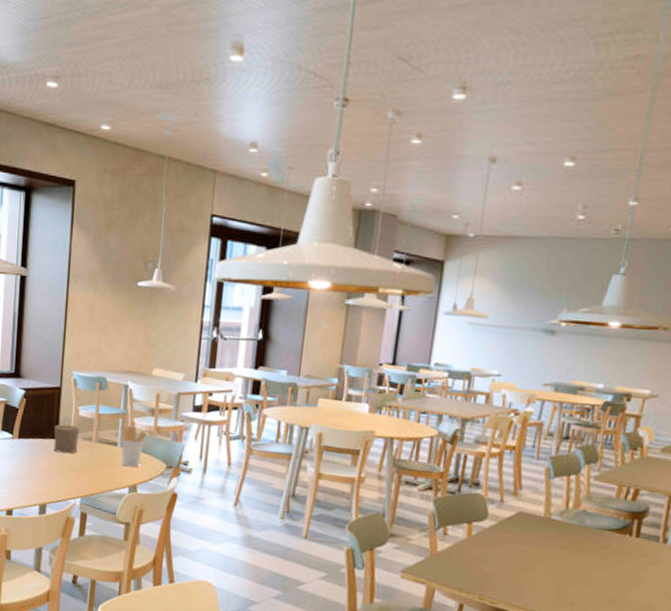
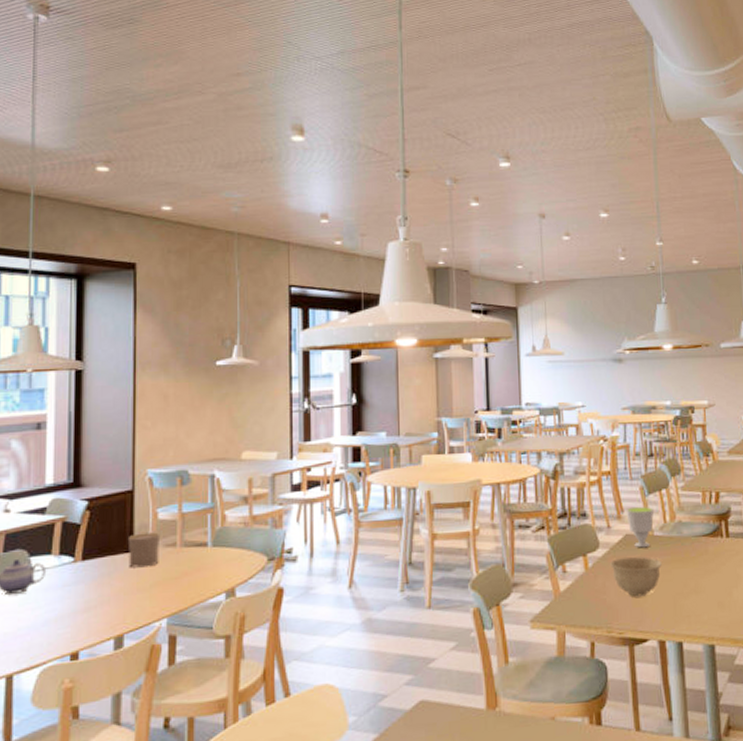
utensil holder: present [121,425,147,468] -> none [210,520,241,569]
bowl: none [494,533,554,575] -> present [609,557,662,597]
cup: none [524,486,556,529] -> present [626,506,654,548]

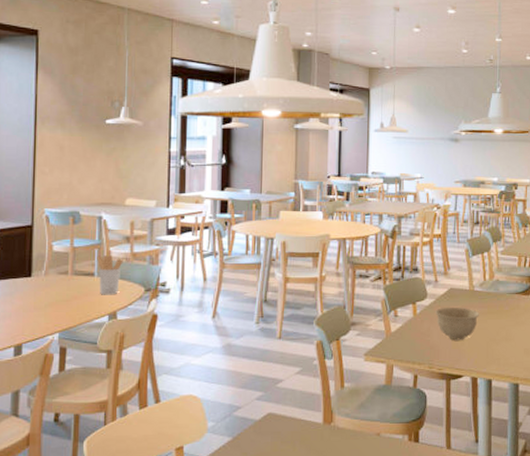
cup: present [129,532,161,568] -> none [27,262,55,290]
utensil holder: none [210,520,241,569] -> present [97,255,123,295]
cup: present [626,506,654,548] -> none [452,265,475,300]

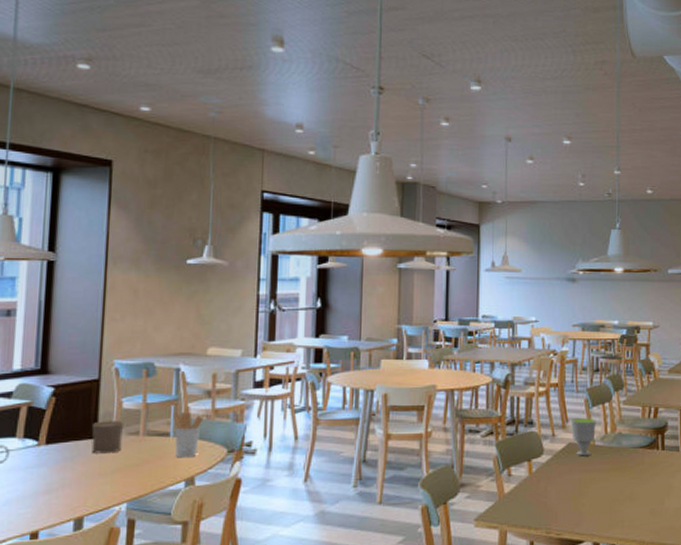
cup: none [27,262,55,290] -> present [91,421,125,454]
bowl: present [434,308,479,341] -> none [552,464,601,502]
cup: none [452,265,475,300] -> present [570,417,596,456]

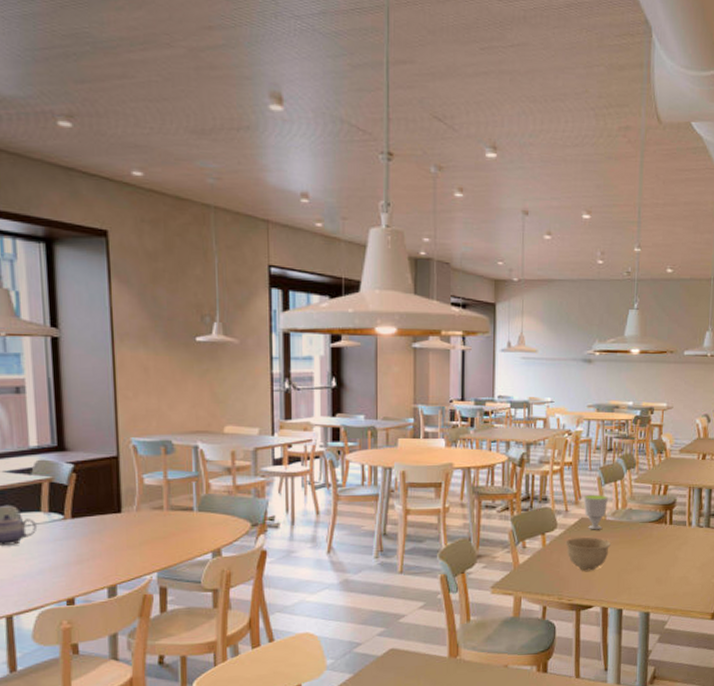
cup: present [91,421,125,454] -> none [116,496,148,527]
utensil holder: present [173,412,203,458] -> none [195,488,225,531]
bowl: none [552,464,601,502] -> present [564,538,611,571]

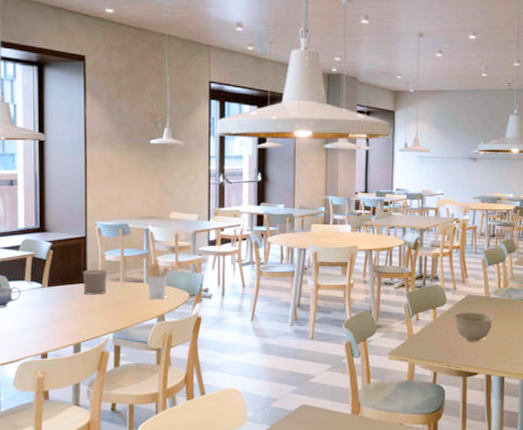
cup: none [116,496,148,527] -> present [83,269,108,295]
utensil holder: none [195,488,225,531] -> present [145,264,169,300]
cup: present [583,494,608,530] -> none [469,274,491,306]

